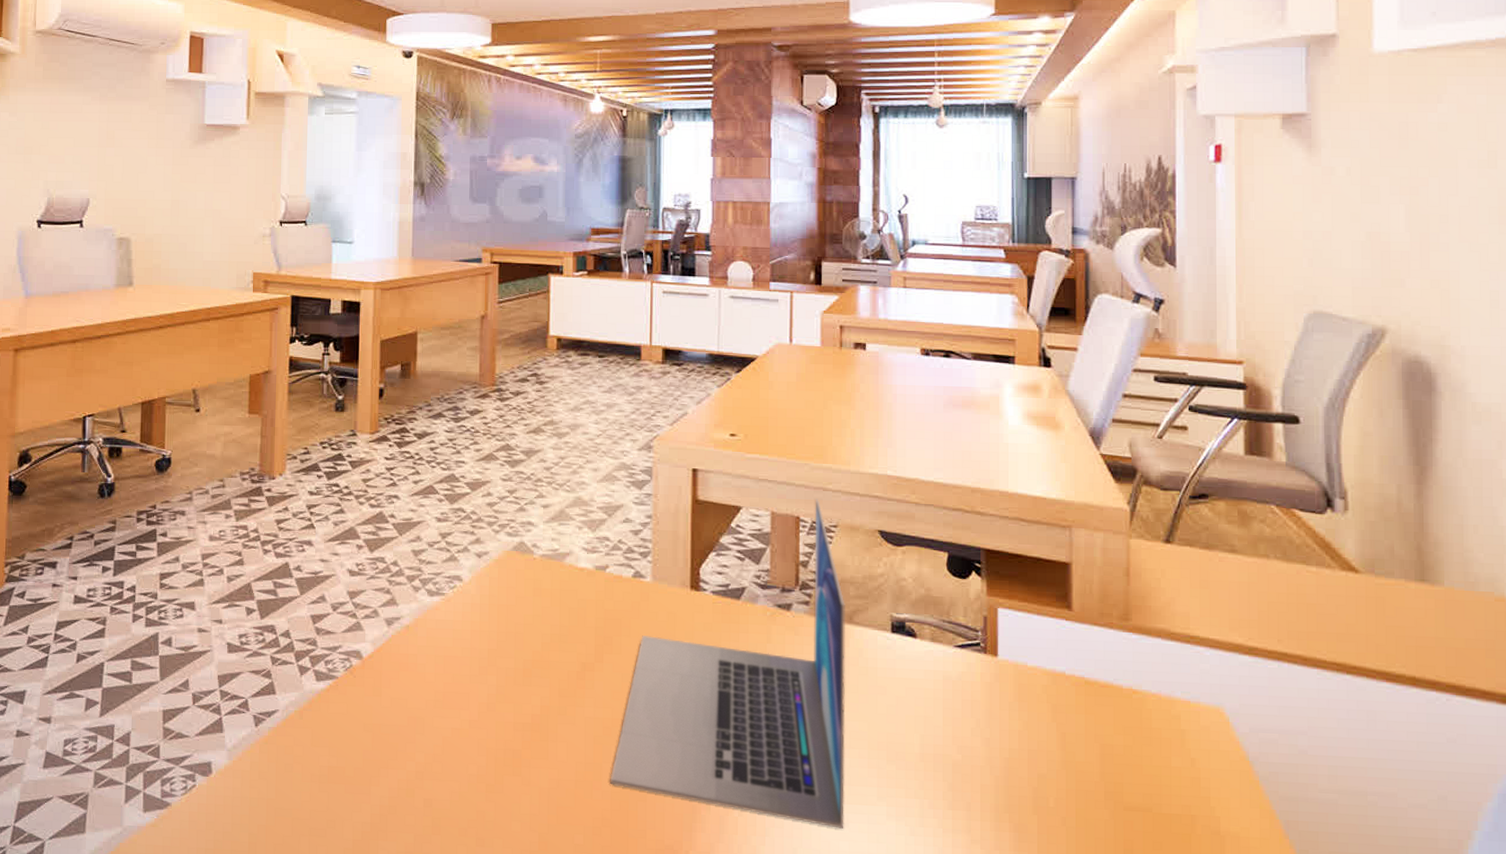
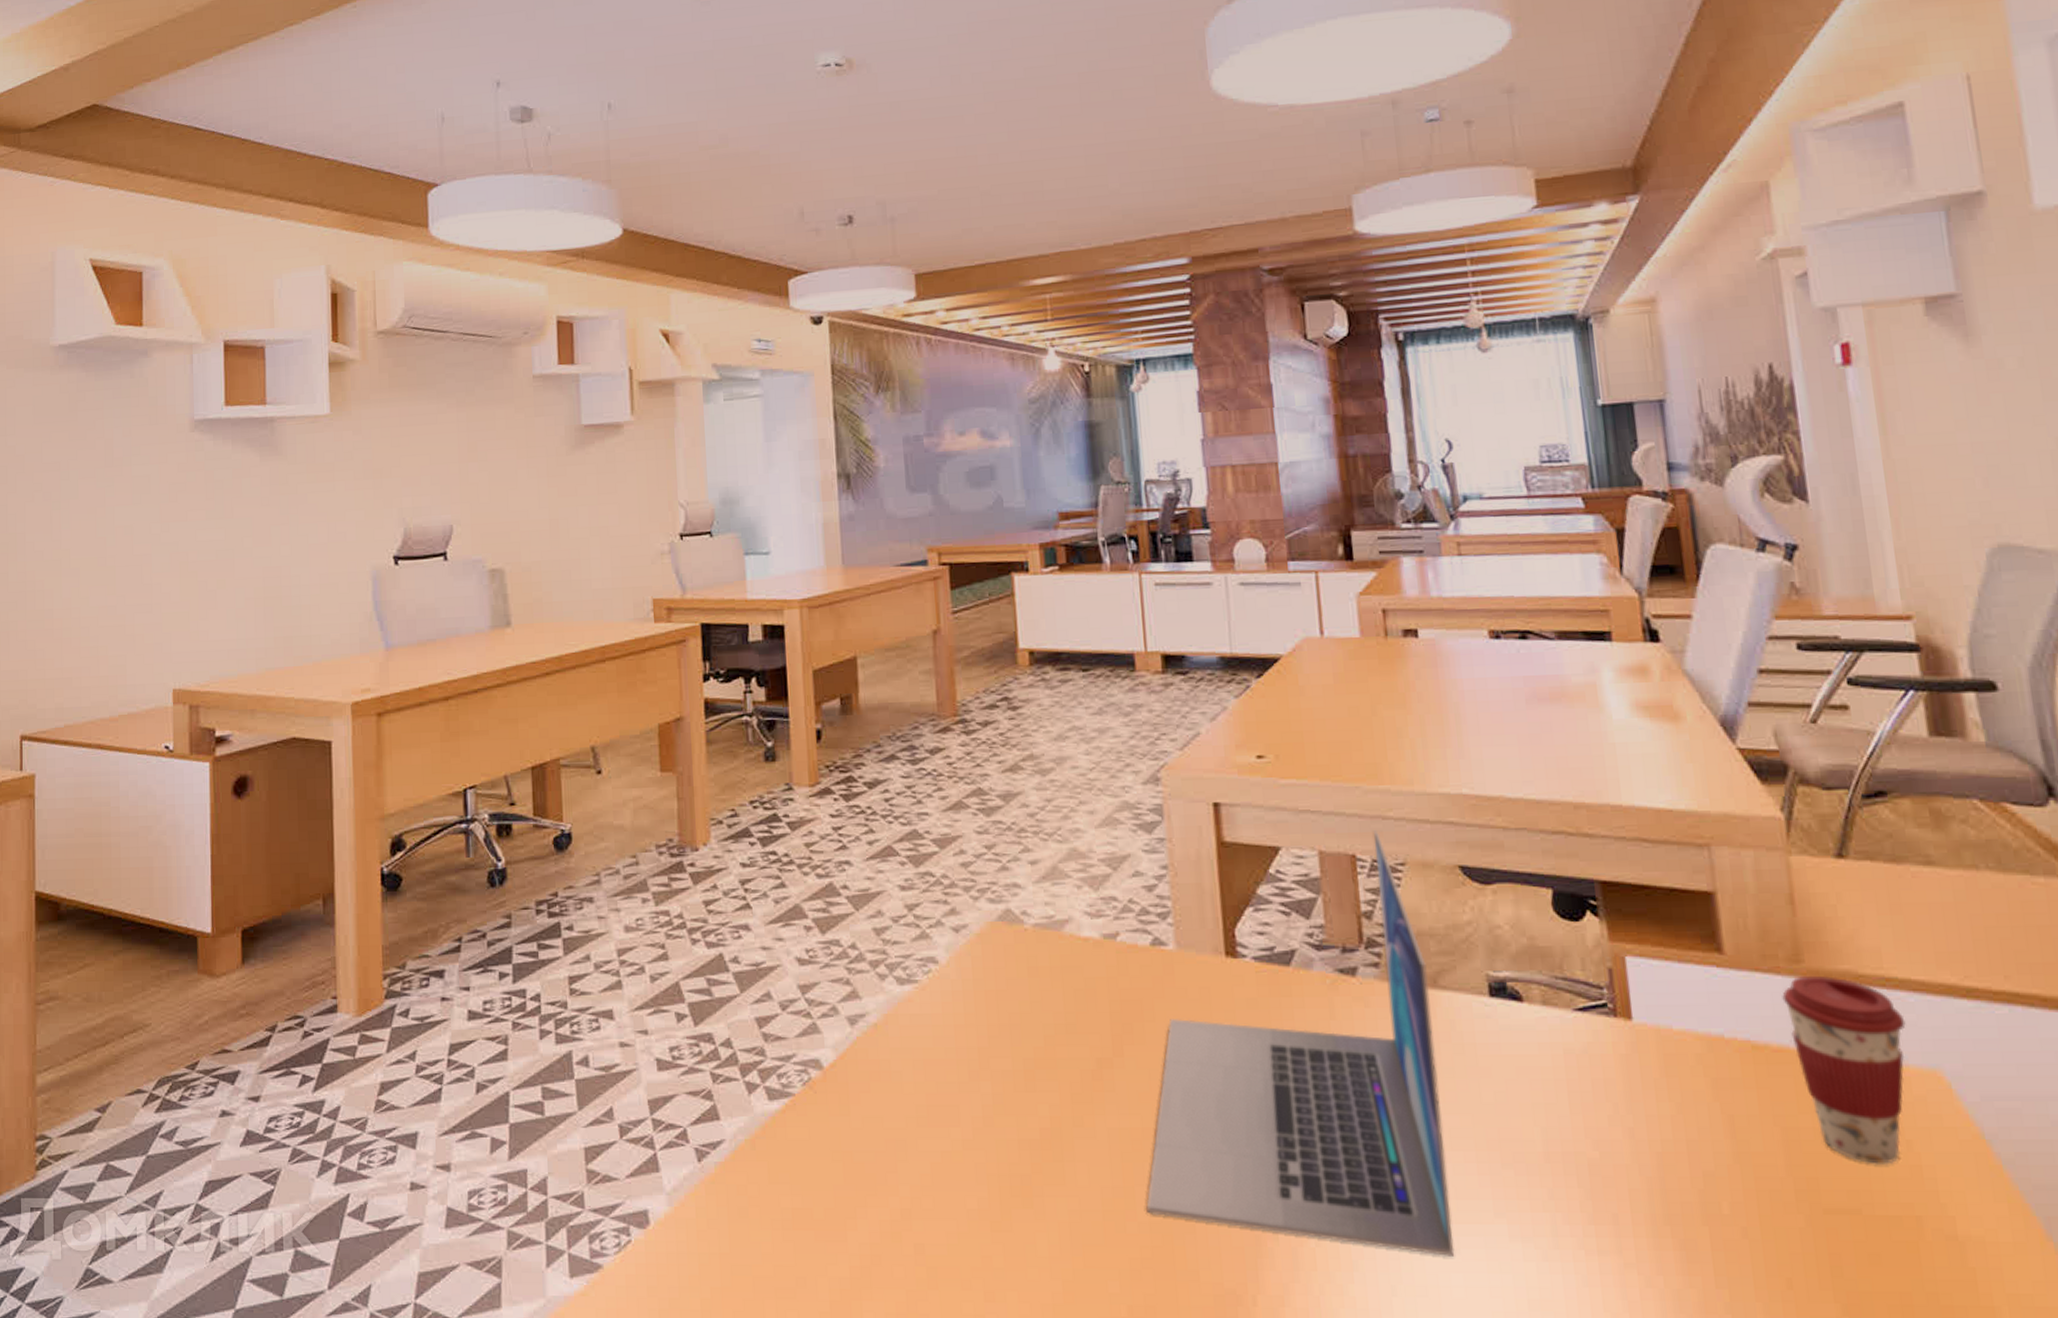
coffee cup: none [1112,630,1201,776] -> present [1782,975,1906,1165]

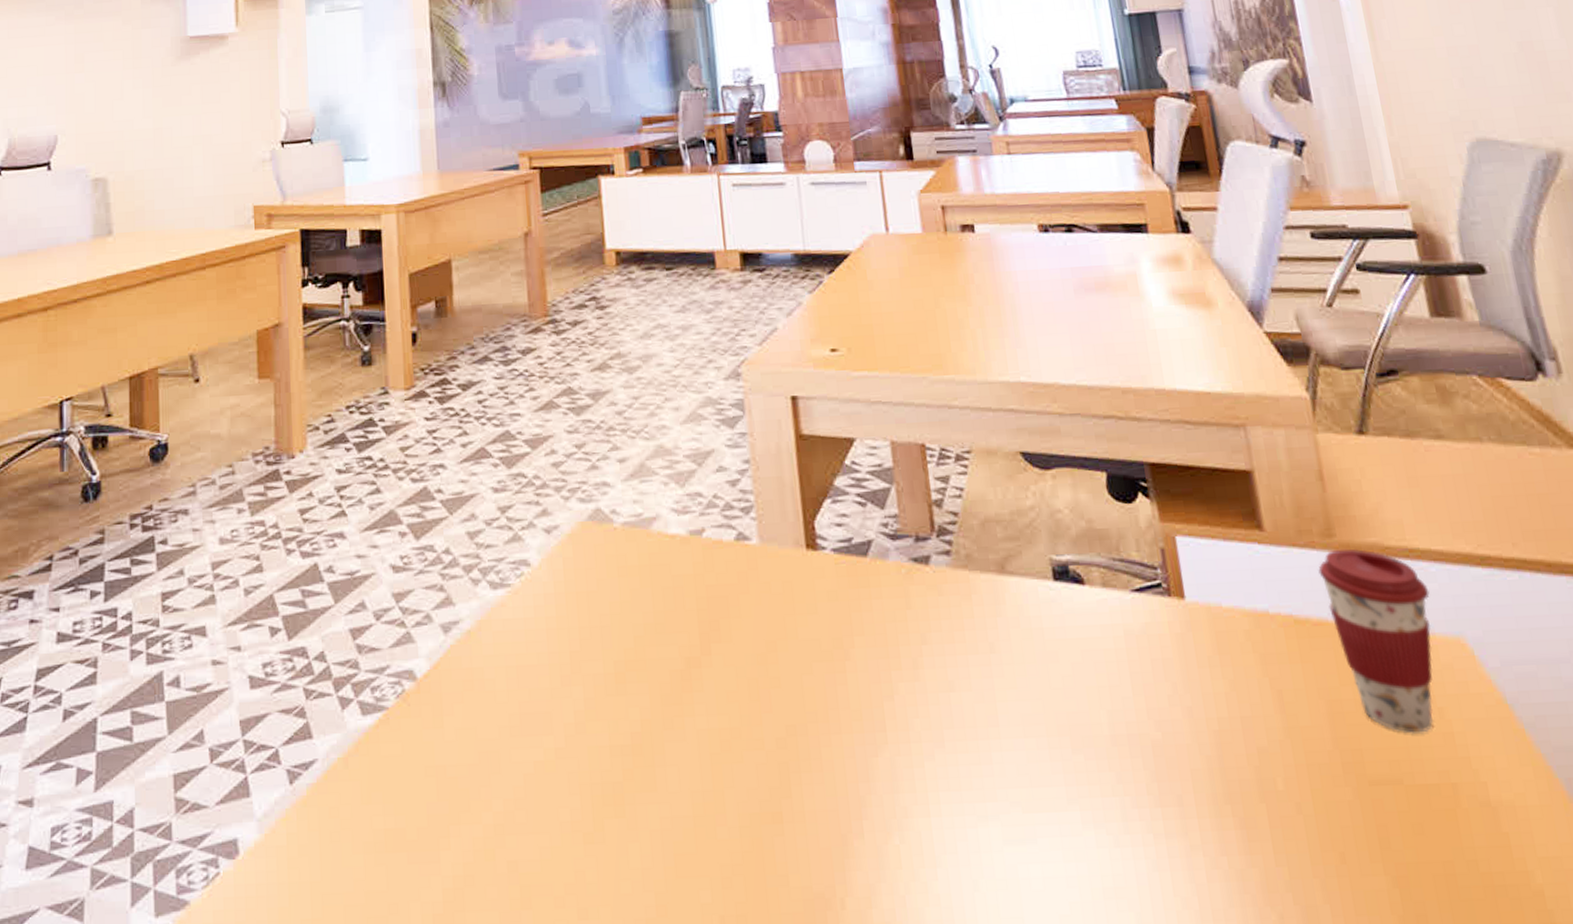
laptop: present [1146,830,1455,1256] -> none [736,420,1032,847]

